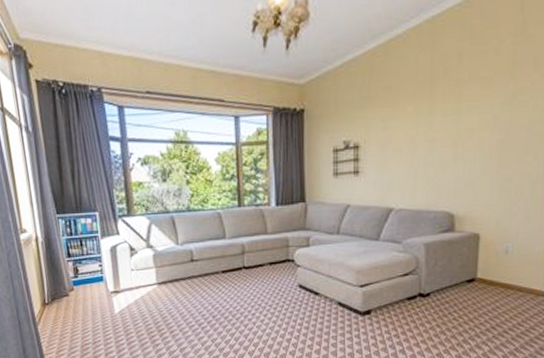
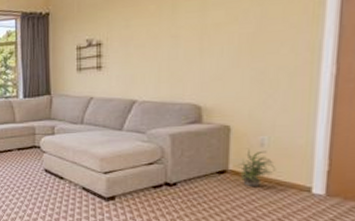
potted plant: none [482,255,518,295] -> present [234,148,277,188]

